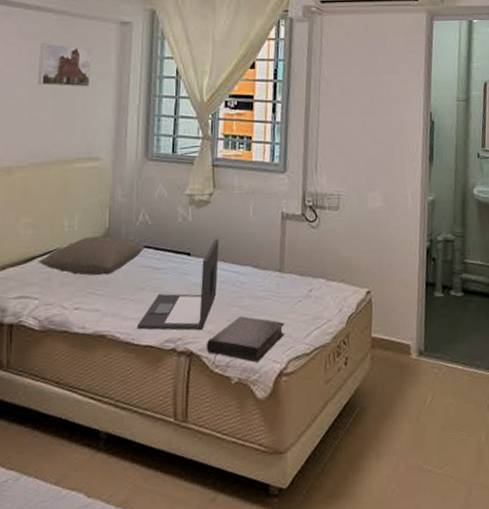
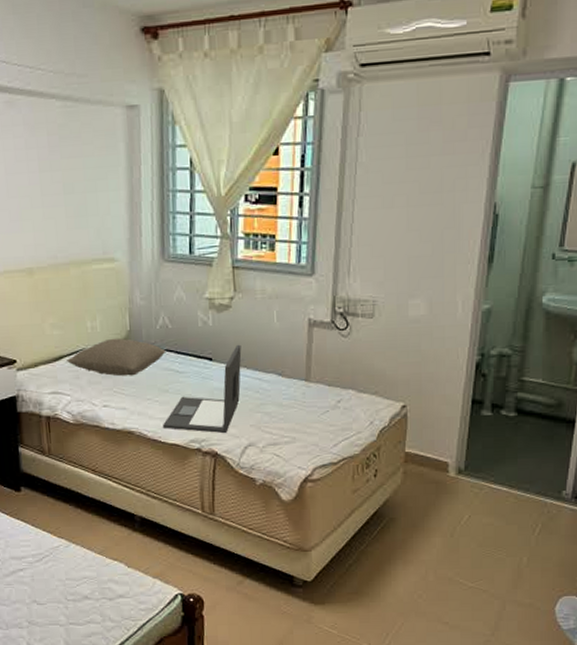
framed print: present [37,43,92,87] -> none [46,134,101,183]
book: present [206,316,285,363] -> none [230,423,311,467]

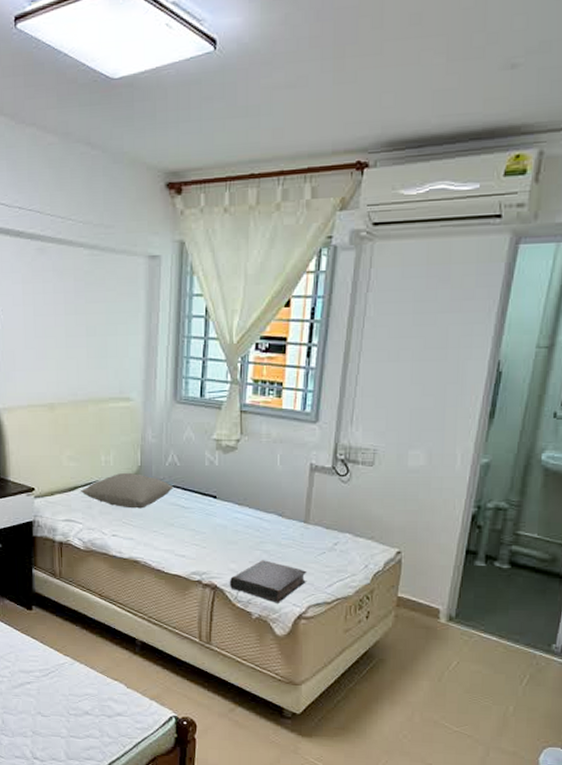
laptop: present [163,344,242,433] -> none [167,484,245,567]
book: none [230,423,311,467] -> present [229,560,307,603]

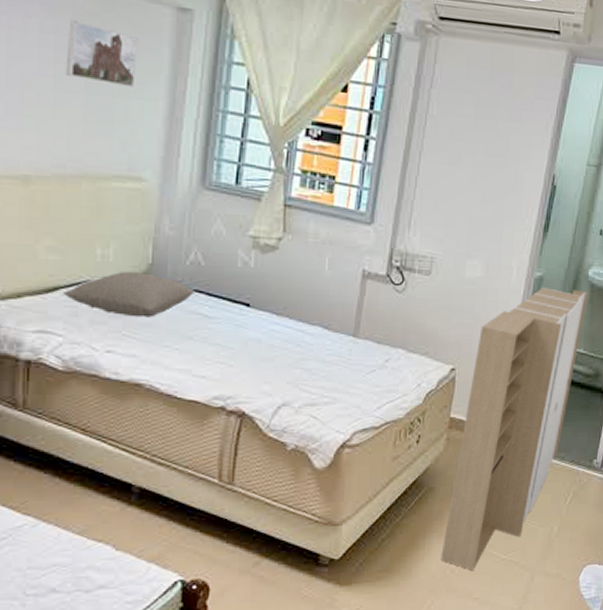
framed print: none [72,280,122,327] -> present [65,21,139,87]
book: present [229,560,307,603] -> none [260,380,354,431]
storage cabinet: none [393,474,542,738] -> present [440,287,589,570]

